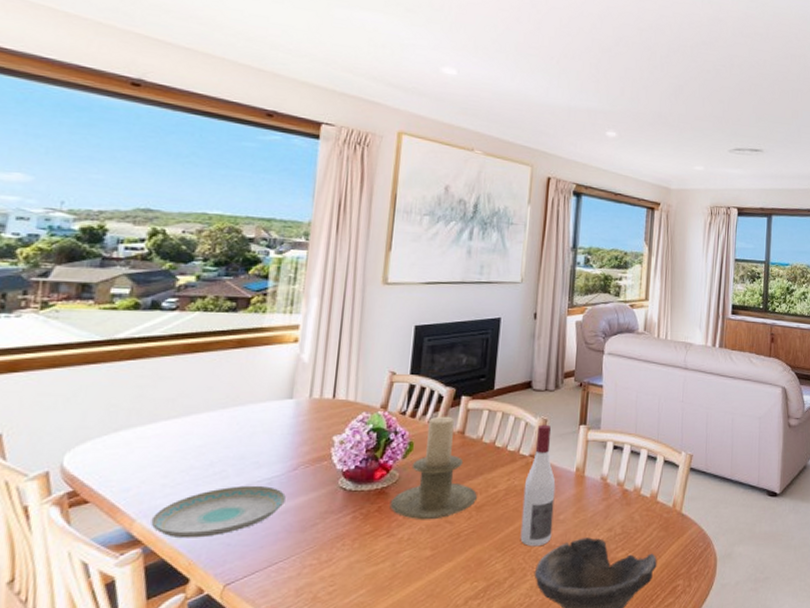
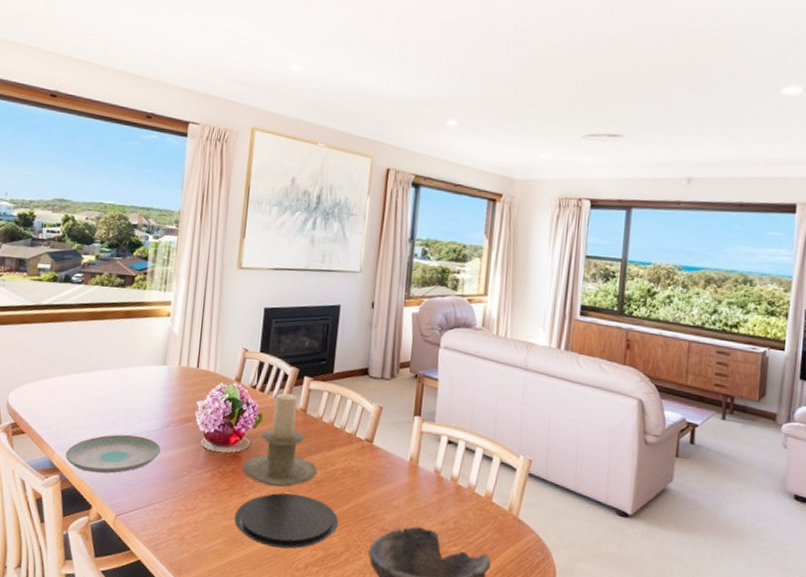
plate: none [379,524,502,588] -> present [233,493,339,549]
wine bottle: present [520,424,556,547] -> none [355,411,390,528]

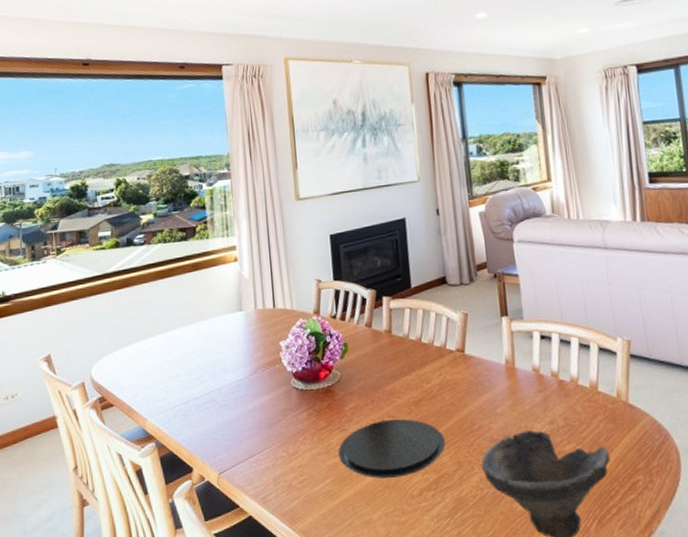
plate: present [65,434,161,474] -> none [157,388,252,434]
candle holder: present [242,393,318,487] -> none [337,317,414,416]

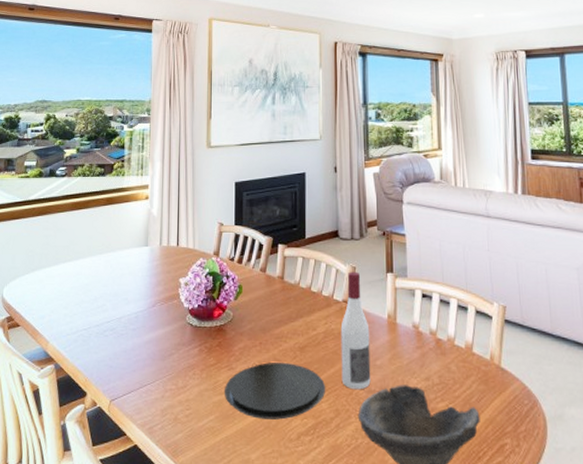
wine bottle: none [456,318,493,440] -> present [340,271,371,390]

